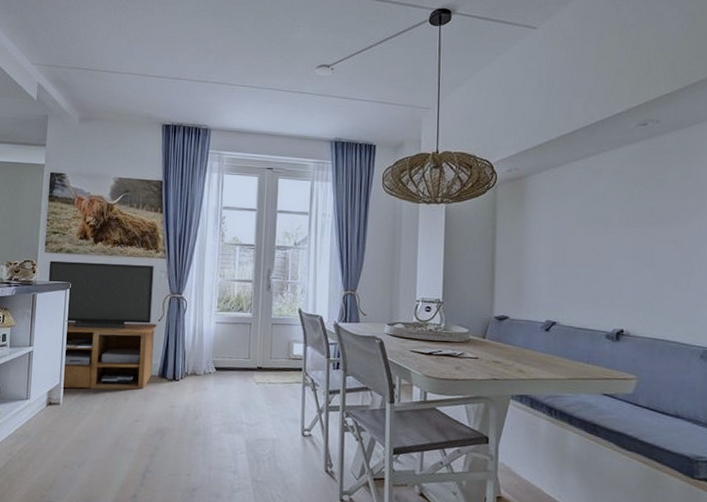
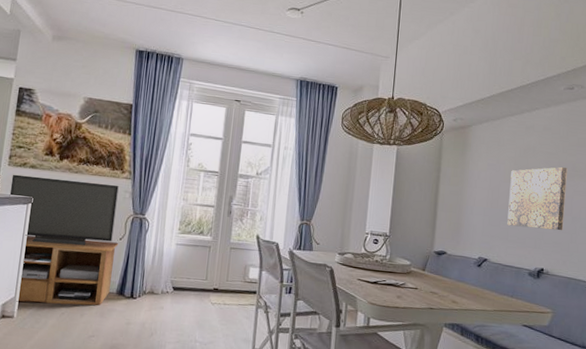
wall art: none [577,213,645,287] -> present [507,166,568,231]

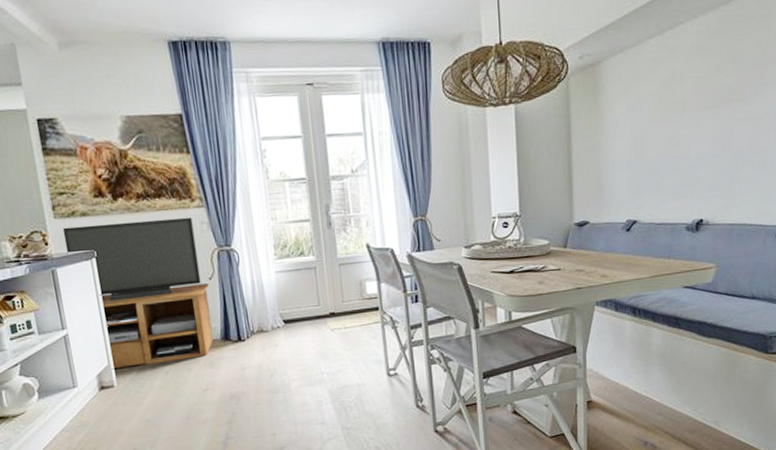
wall art: present [507,166,568,231] -> none [656,92,723,177]

